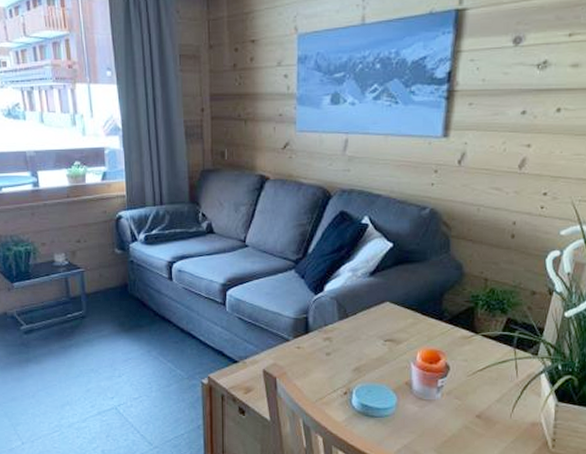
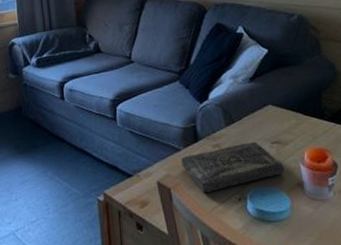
book: none [290,338,395,385] -> present [181,142,285,194]

